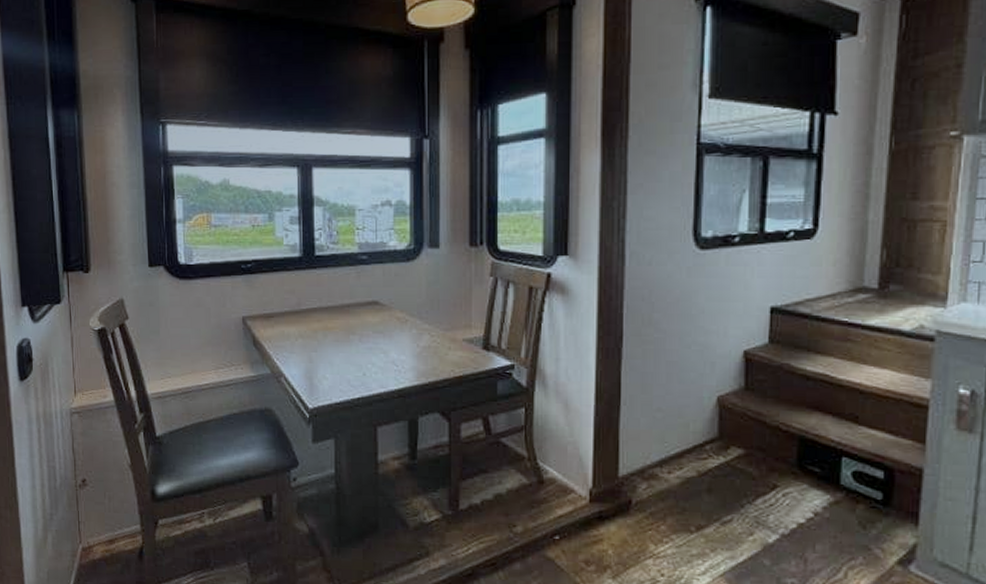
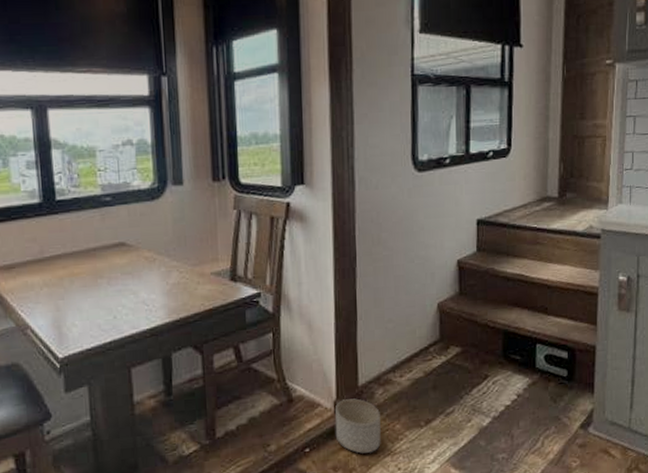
planter: none [589,489,644,552] -> present [335,398,382,454]

